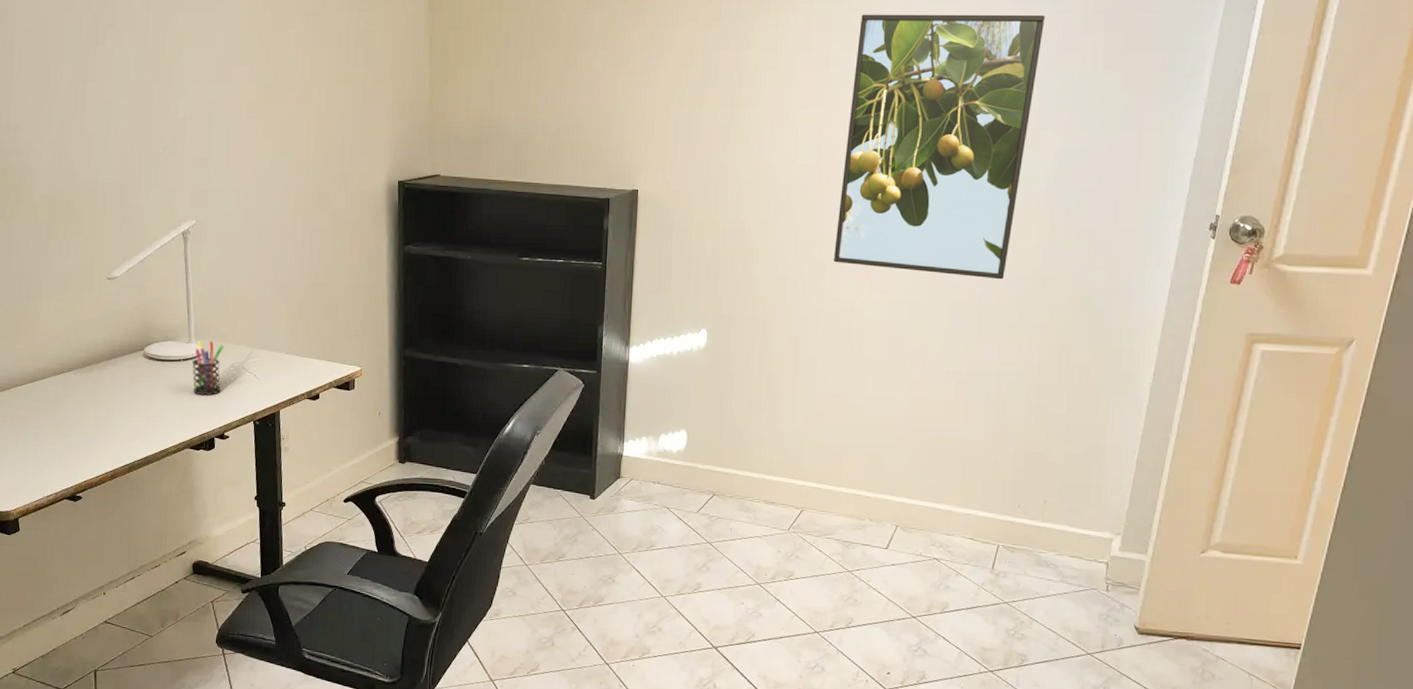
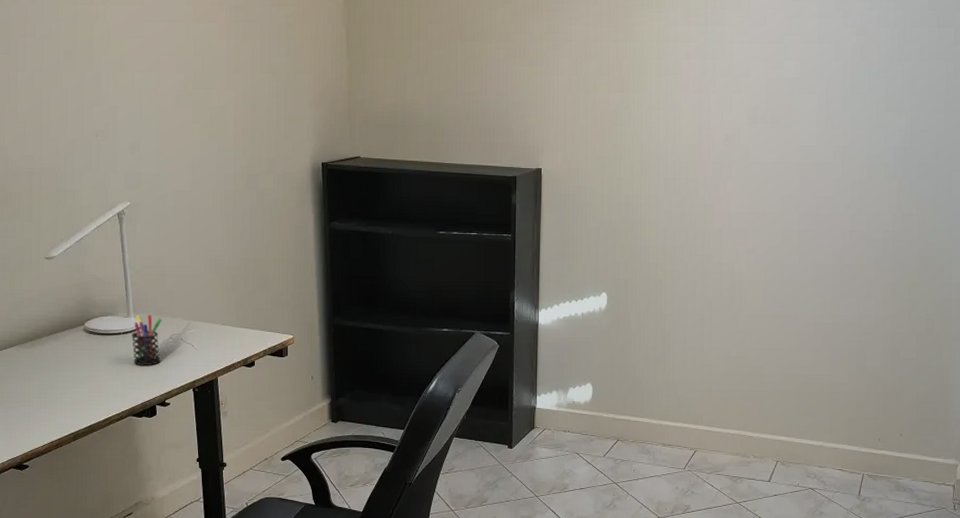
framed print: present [833,14,1045,280] -> none [715,10,888,243]

